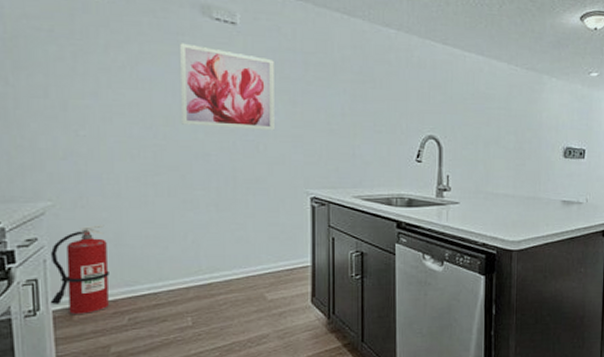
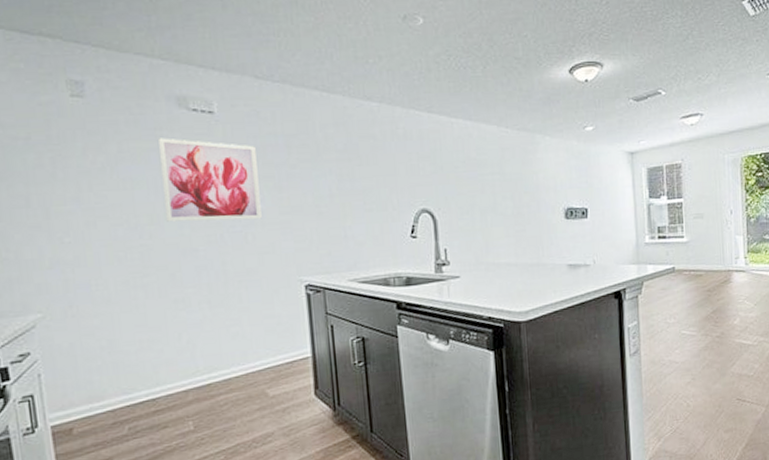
fire extinguisher: present [50,225,109,315] -> none [45,333,108,430]

